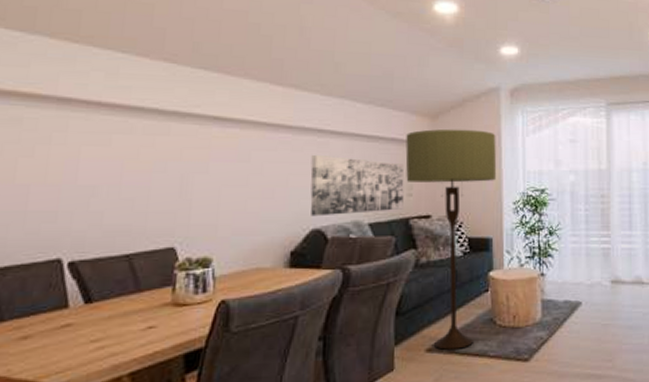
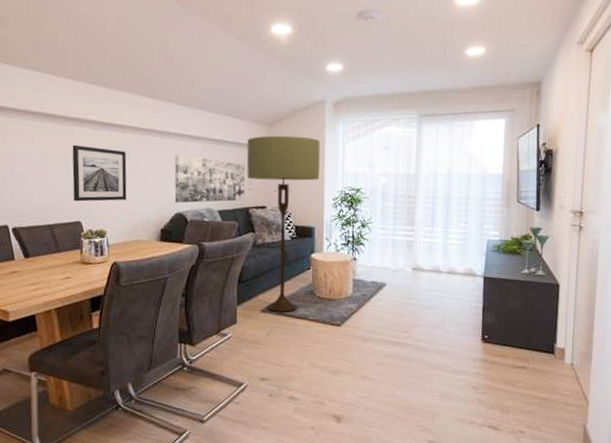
wall art: none [165,145,245,221] -> present [72,144,127,202]

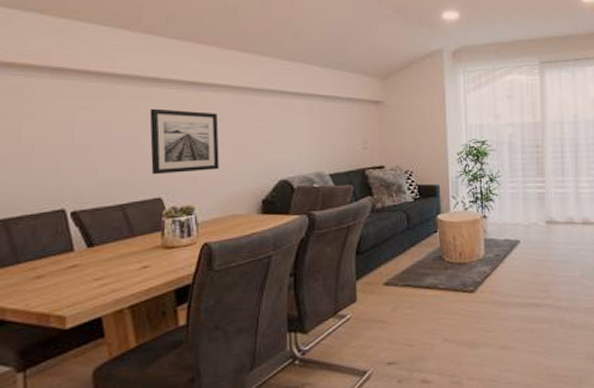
wall art: present [174,155,246,203] -> none [276,115,360,169]
floor lamp: present [246,135,321,312] -> none [360,88,442,284]

